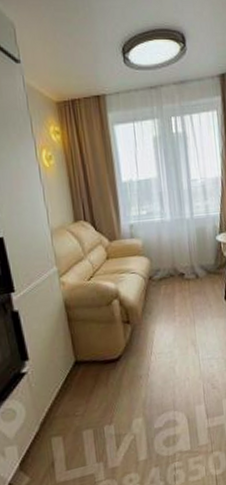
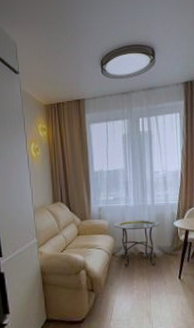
side table: none [148,235,201,292] -> present [113,219,160,267]

